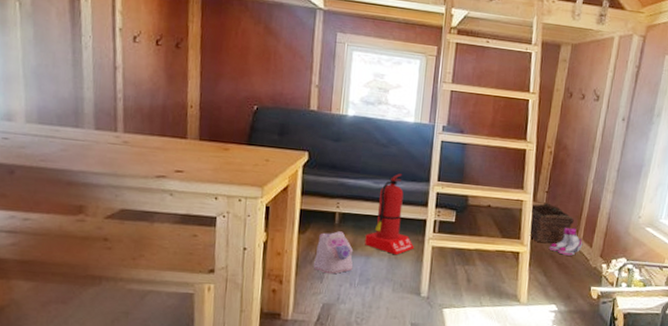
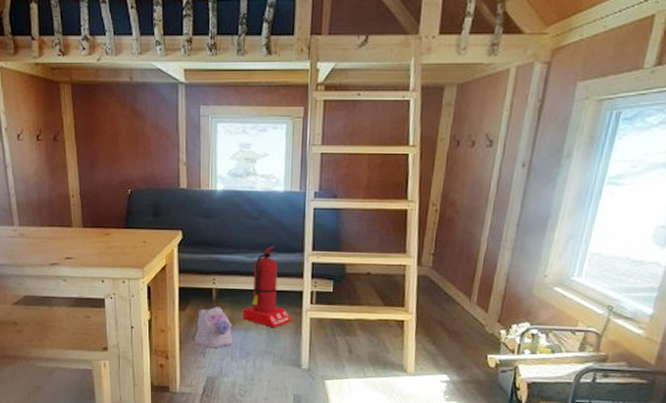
basket: present [529,202,574,244] -> none [415,266,466,309]
boots: present [549,227,583,256] -> none [437,291,477,322]

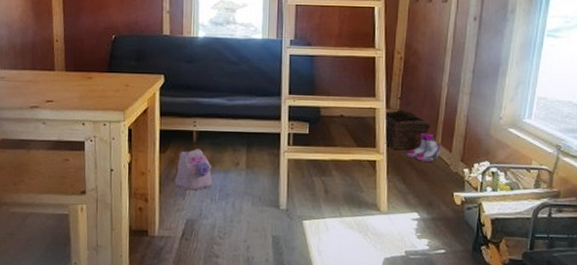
fire extinguisher: present [243,246,293,328] -> none [222,90,271,170]
basket: none [415,266,466,309] -> present [385,109,430,150]
boots: none [437,291,477,322] -> present [406,133,442,162]

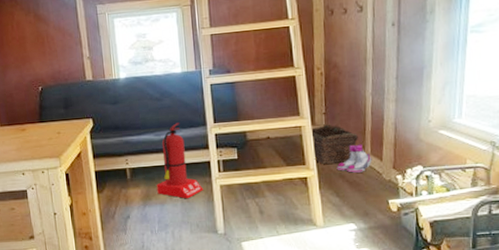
plush toy: present [176,149,213,191] -> none [115,185,151,226]
fire extinguisher: none [222,90,271,170] -> present [157,123,204,199]

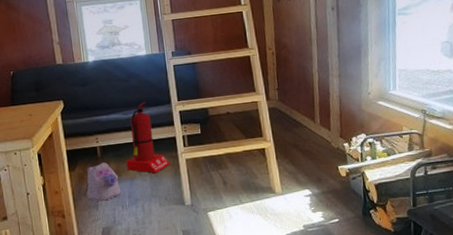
plush toy: none [115,185,151,226] -> present [87,162,122,202]
basket: present [311,124,358,164] -> none [266,99,308,136]
boots: present [336,144,372,173] -> none [290,116,322,143]

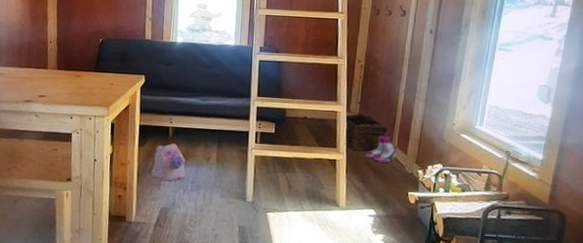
fire extinguisher: present [126,102,171,174] -> none [195,91,239,164]
basket: none [266,99,308,136] -> present [345,113,387,151]
boots: none [290,116,322,143] -> present [364,136,398,163]

